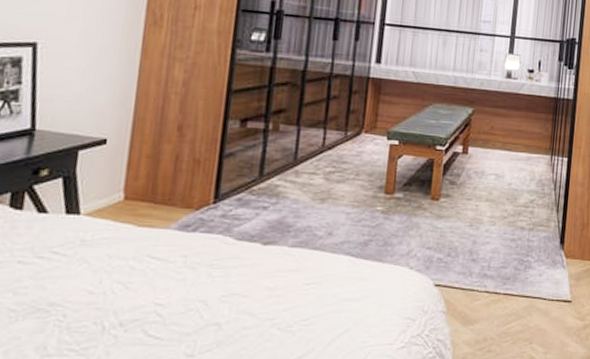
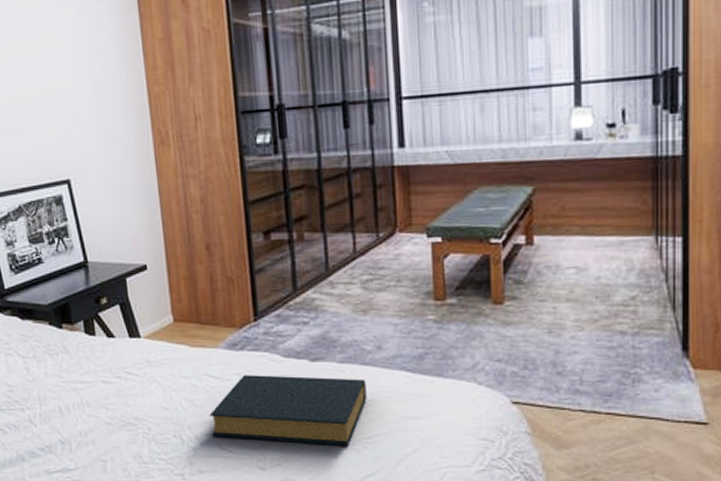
hardback book: none [139,257,313,328] -> present [209,375,367,446]

